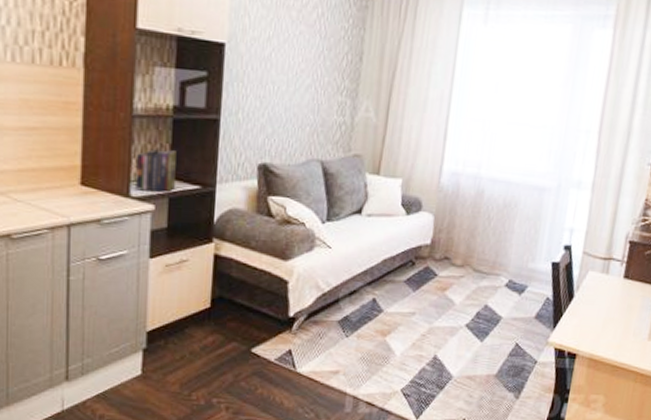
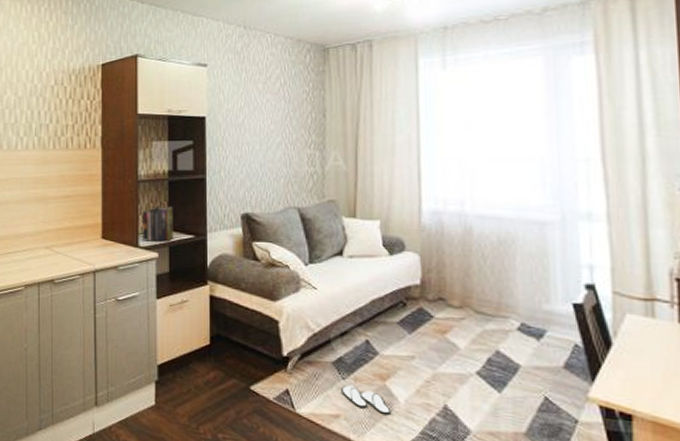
slippers: none [343,343,388,368] -> present [341,385,392,415]

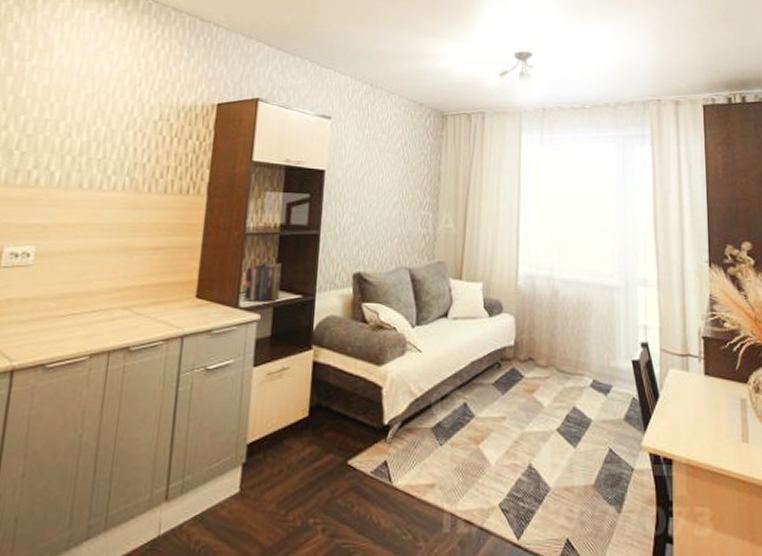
slippers: present [341,385,392,415] -> none [438,452,483,480]

